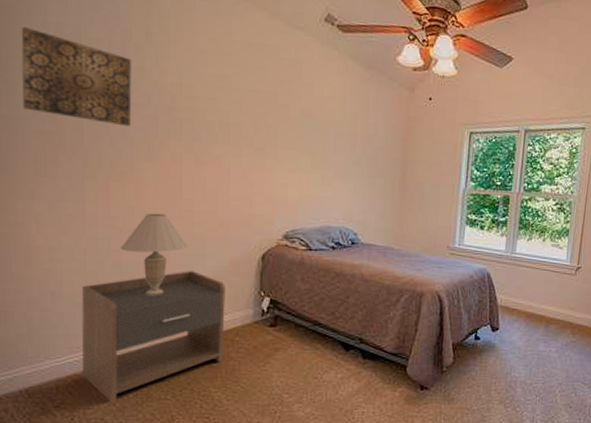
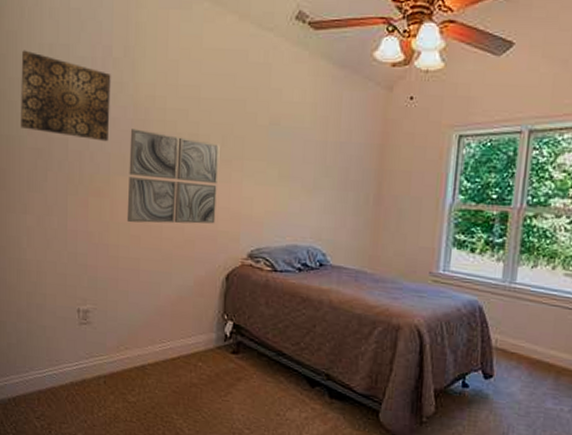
nightstand: present [81,270,225,402] -> none [59,288,190,419]
table lamp: present [120,213,188,295] -> none [95,228,156,313]
wall art: none [154,115,253,208] -> present [126,128,220,224]

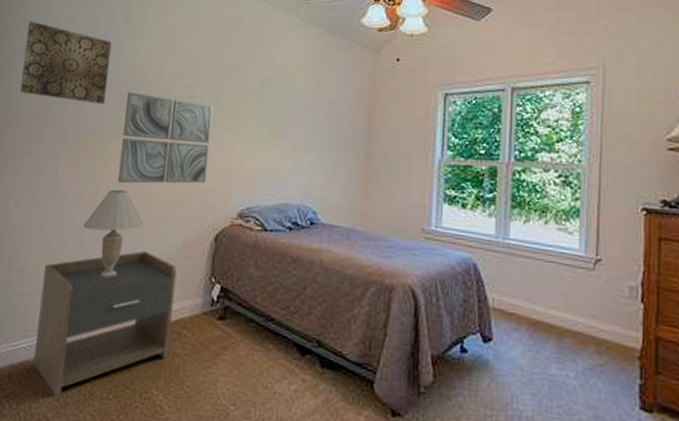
nightstand: none [59,288,190,419] -> present [33,250,177,397]
table lamp: none [95,228,156,313] -> present [82,189,144,277]

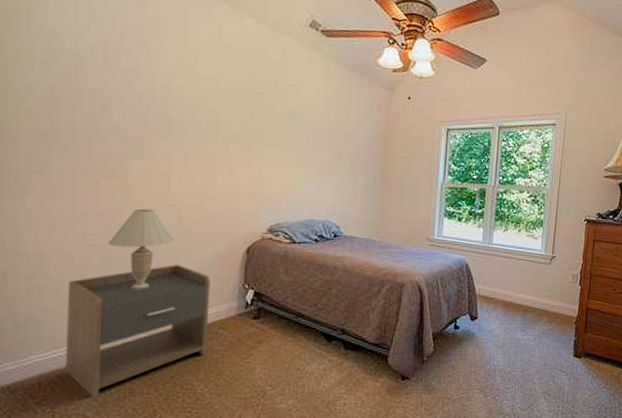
wall art: present [20,21,112,105] -> none [18,32,125,126]
wall art: present [117,92,213,184] -> none [142,114,239,203]

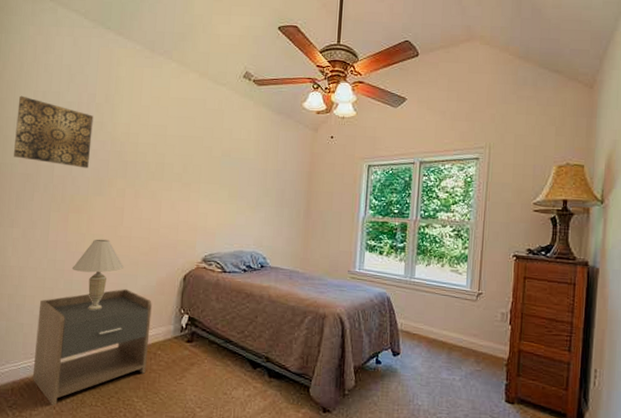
wall art: none [18,32,125,126] -> present [14,95,94,169]

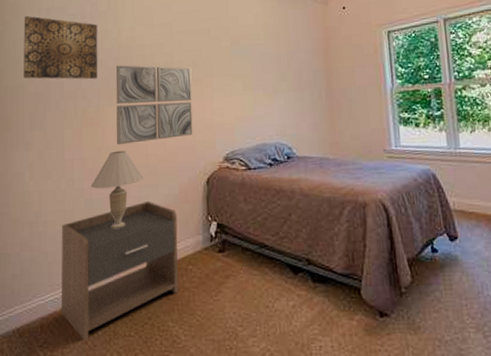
wall art: none [101,158,181,235] -> present [116,65,193,146]

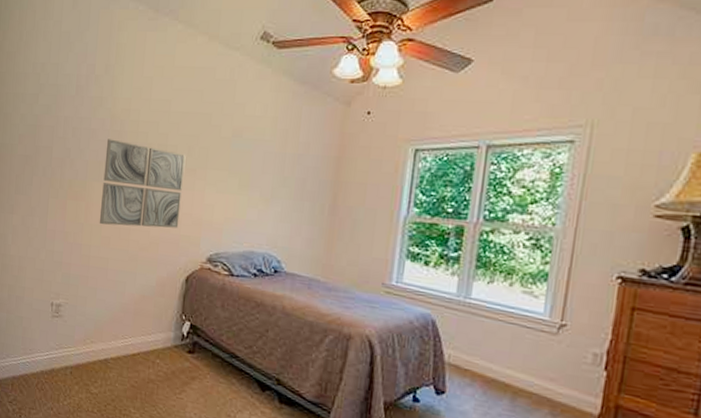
wall art: present [24,15,98,80] -> none [13,68,93,150]
nightstand: present [60,200,179,340] -> none [31,287,151,407]
table lamp: present [90,150,144,228] -> none [69,229,123,308]

